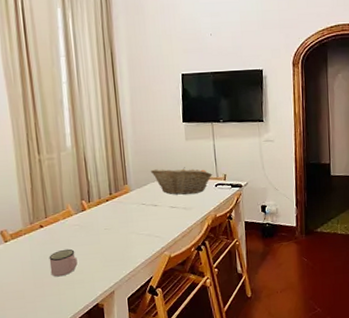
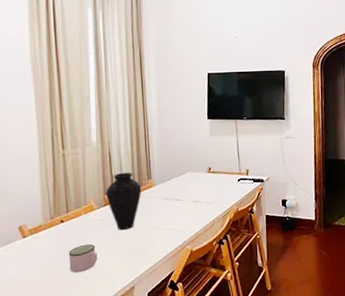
vase: none [82,177,119,236] -> present [105,172,142,231]
fruit basket: present [150,167,213,195] -> none [174,162,235,190]

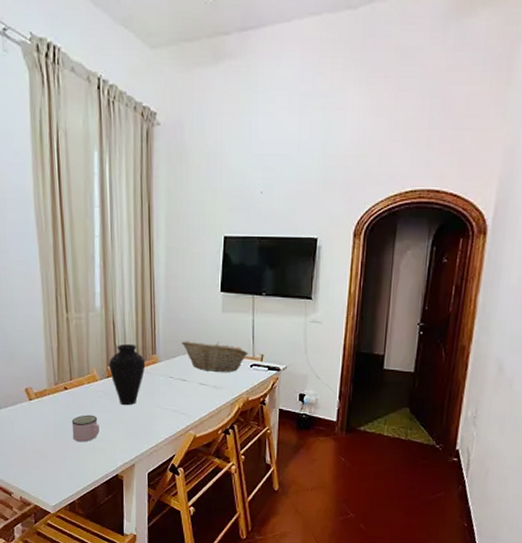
fruit basket: none [174,162,235,190] -> present [181,341,248,373]

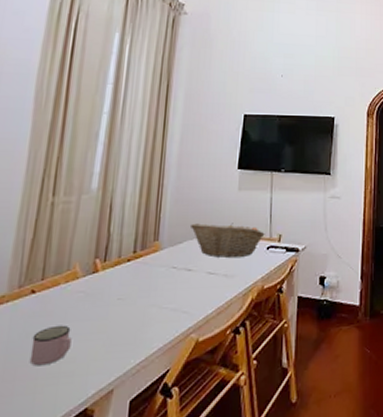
vase: present [108,343,146,406] -> none [96,229,145,309]

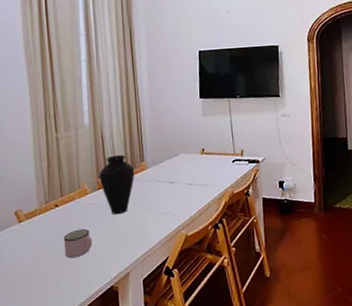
vase: none [96,229,145,309] -> present [98,154,135,215]
fruit basket: present [189,223,265,258] -> none [167,143,230,172]

